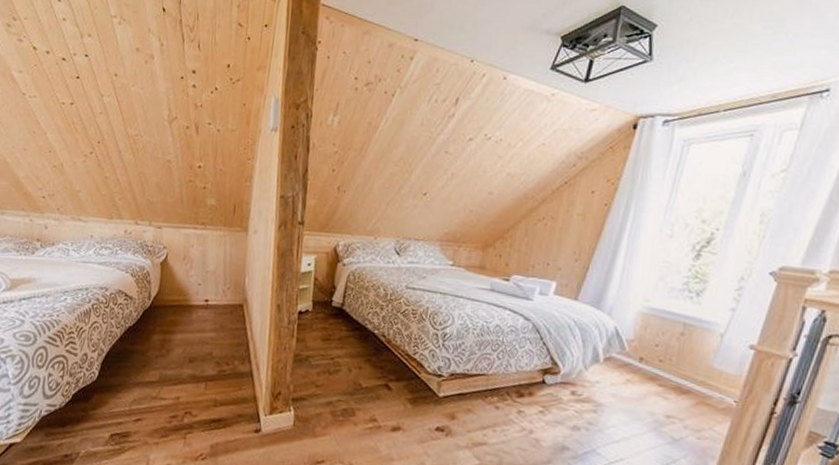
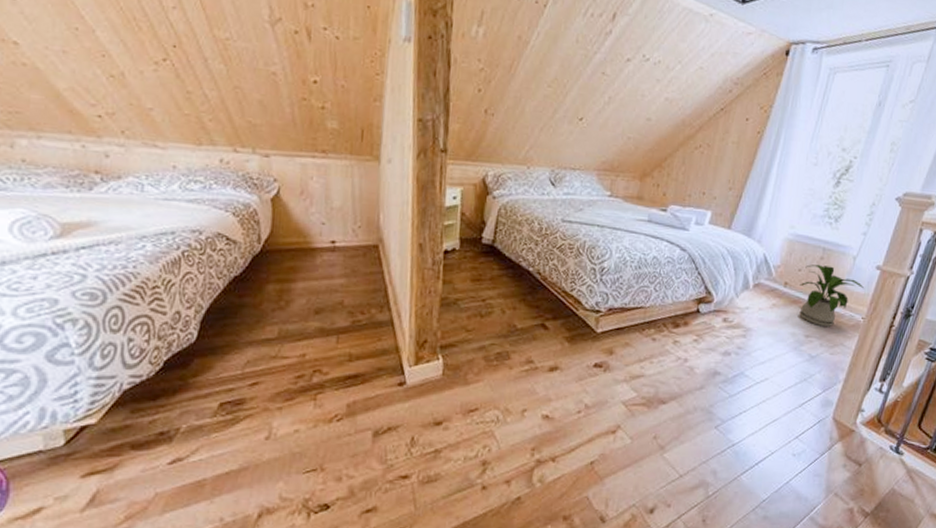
house plant: none [657,340,736,409] -> present [799,264,865,328]

